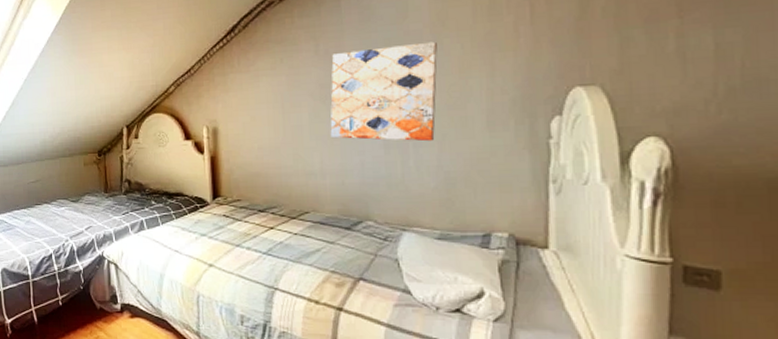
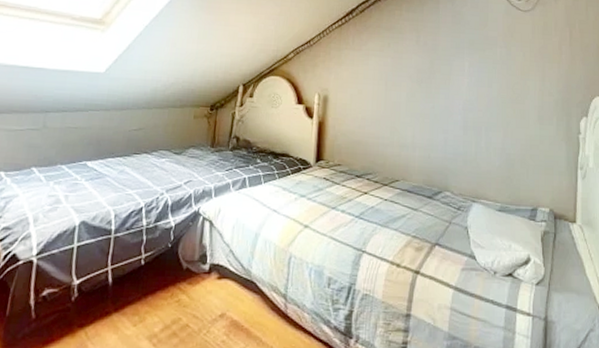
wall art: present [330,41,438,142] -> none [422,45,507,128]

